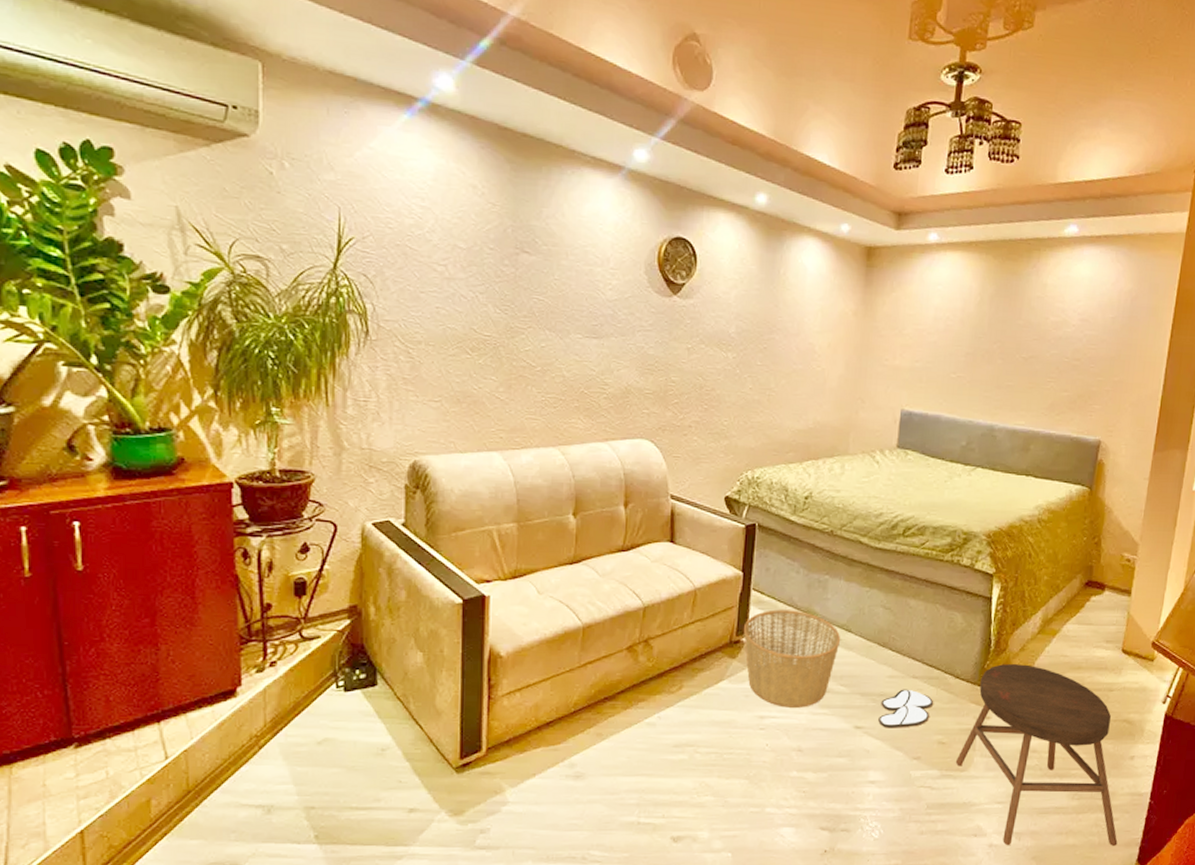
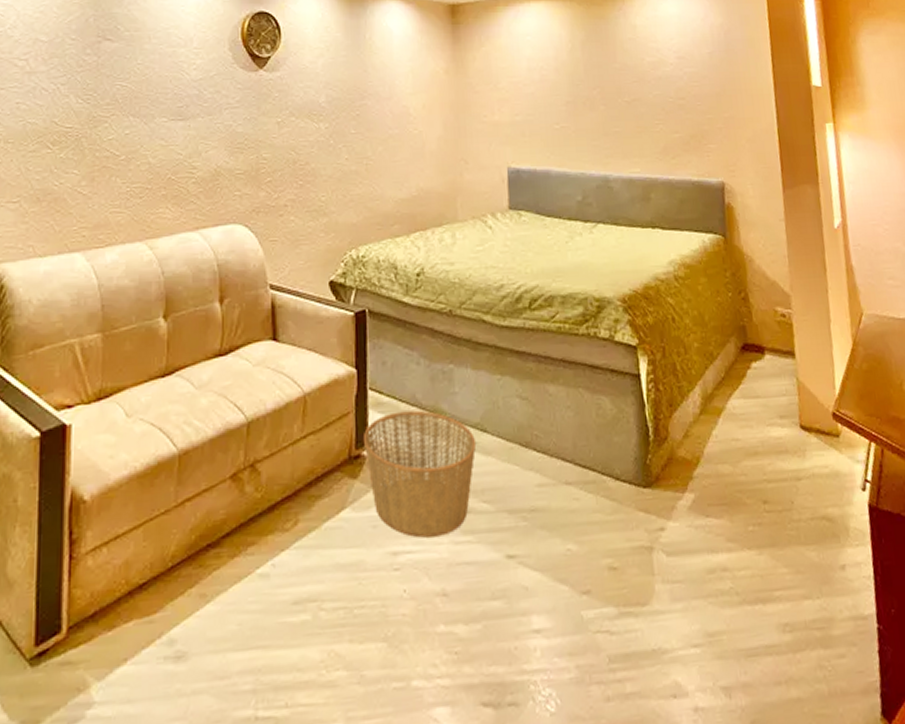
slippers: present [878,689,933,728] -> none [533,499,594,555]
stool: present [955,664,1118,846] -> none [633,454,852,707]

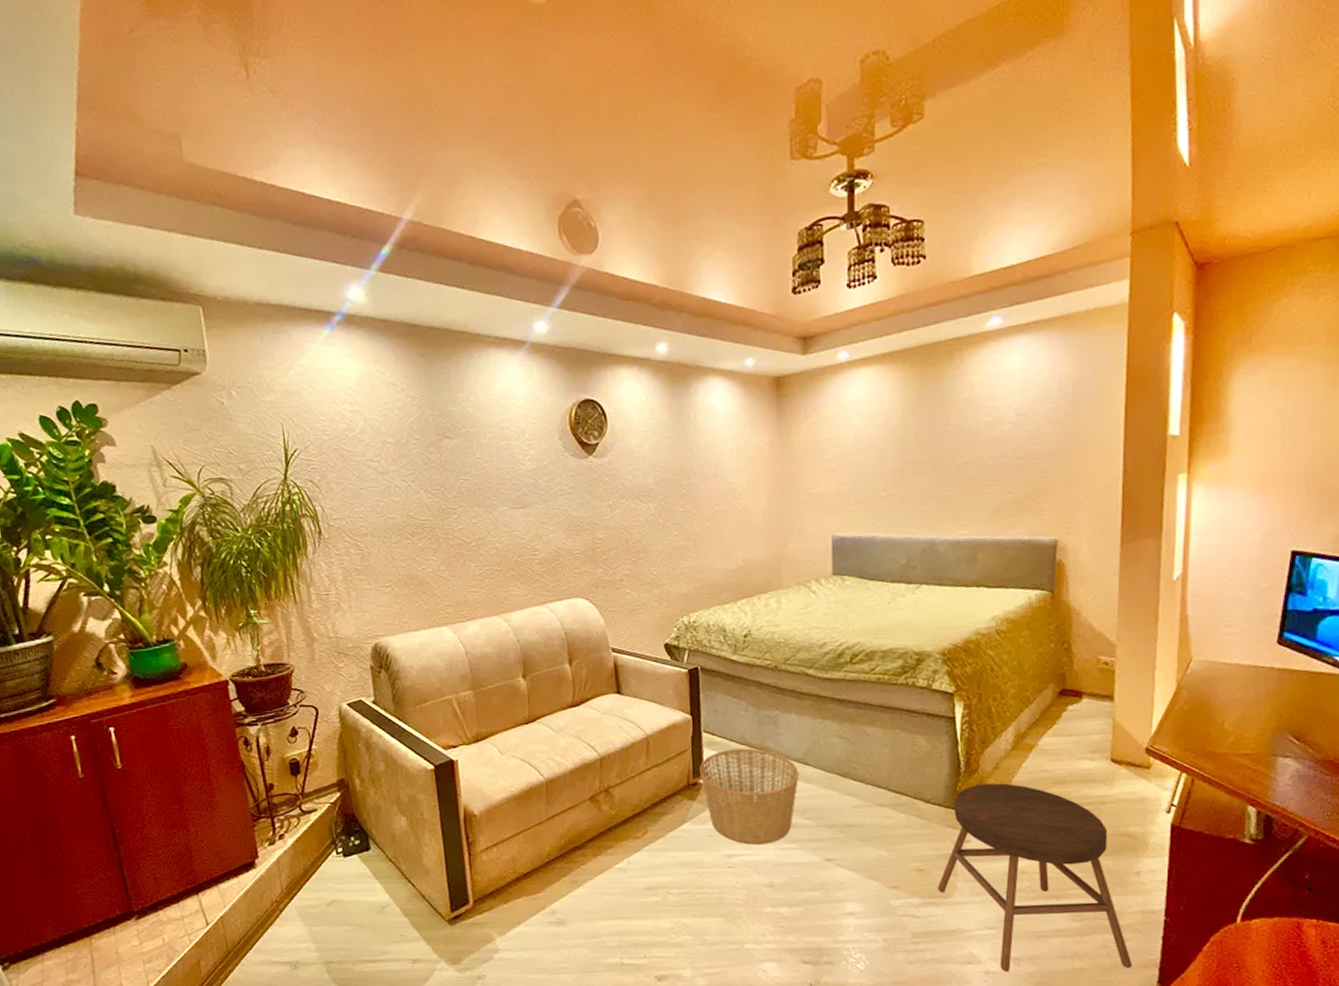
stool: none [633,454,852,707] -> present [937,783,1132,971]

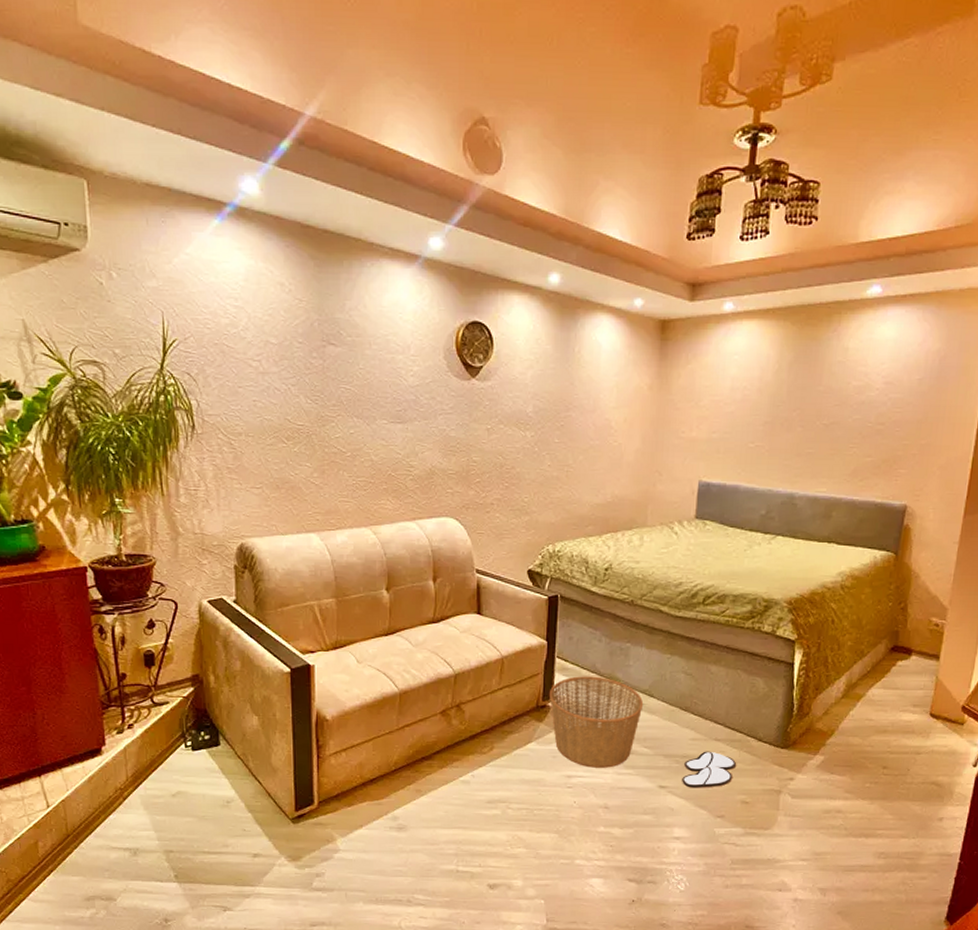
slippers: none [849,817,905,859] -> present [682,751,736,788]
stool: present [937,783,1132,971] -> none [759,728,926,903]

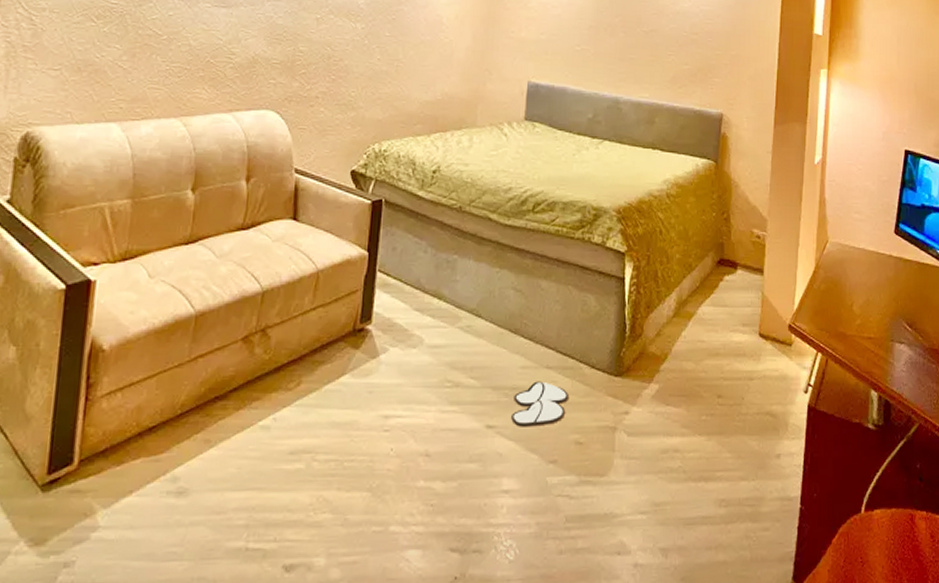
basket: present [550,676,644,768] -> none [368,293,471,405]

